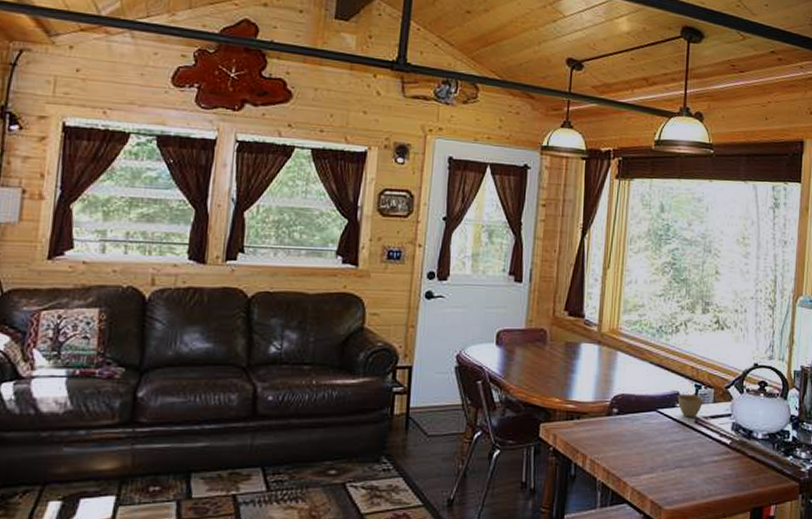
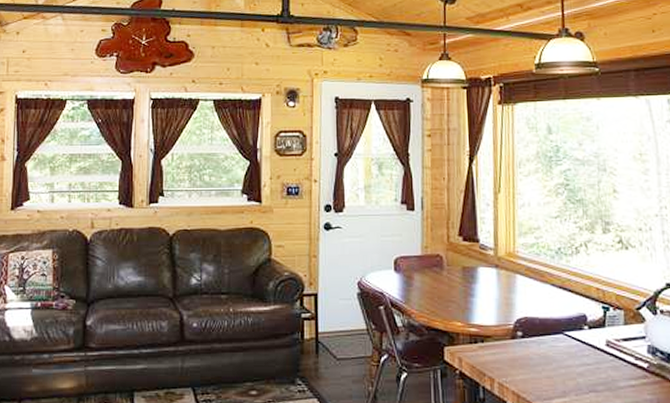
cup: present [677,395,703,417] -> none [584,317,613,340]

